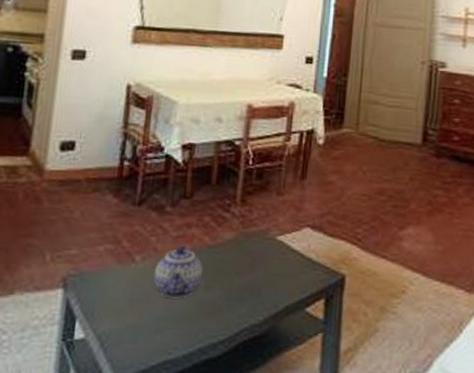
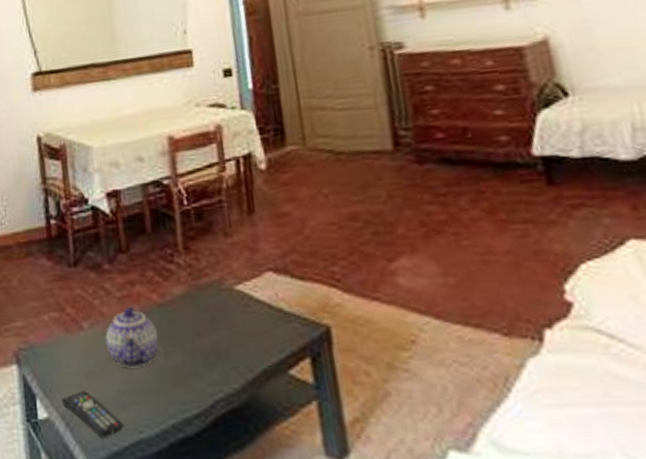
remote control: none [100,315,156,357] -> present [61,390,124,438]

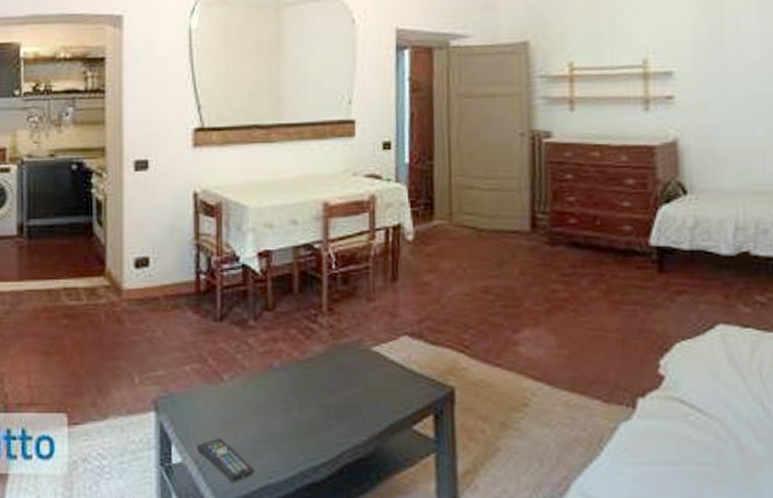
teapot: present [105,306,159,368] -> none [244,361,296,419]

